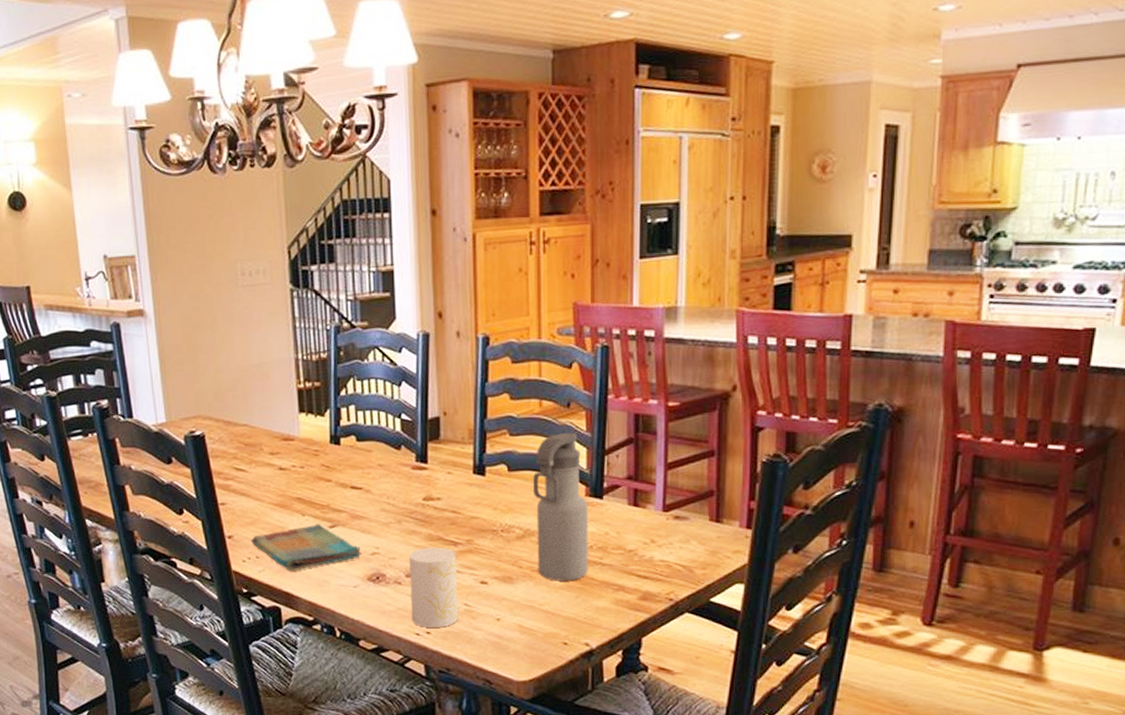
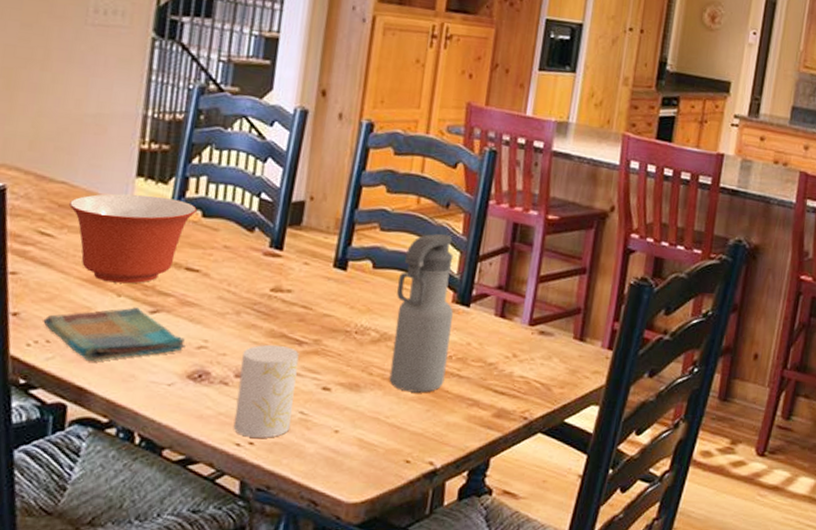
mixing bowl: none [253,427,351,505] -> present [69,193,197,284]

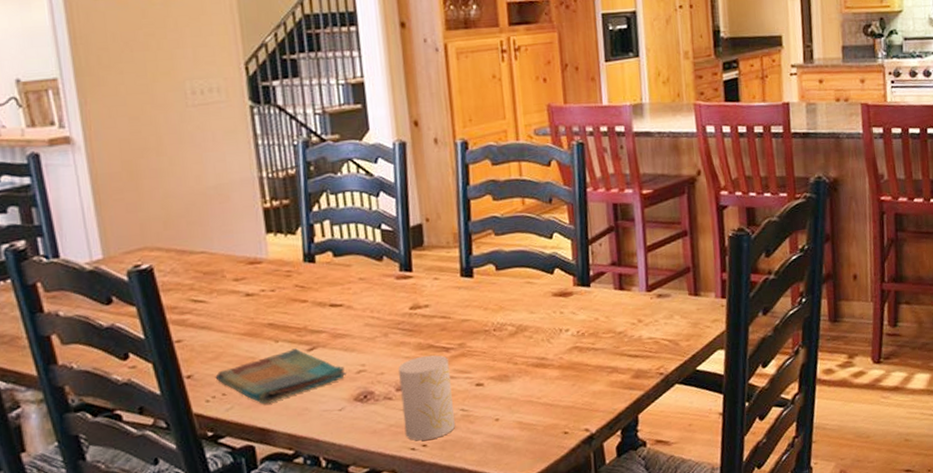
mixing bowl: present [69,193,197,284] -> none [213,246,327,332]
water bottle: present [389,233,453,393] -> none [521,227,582,373]

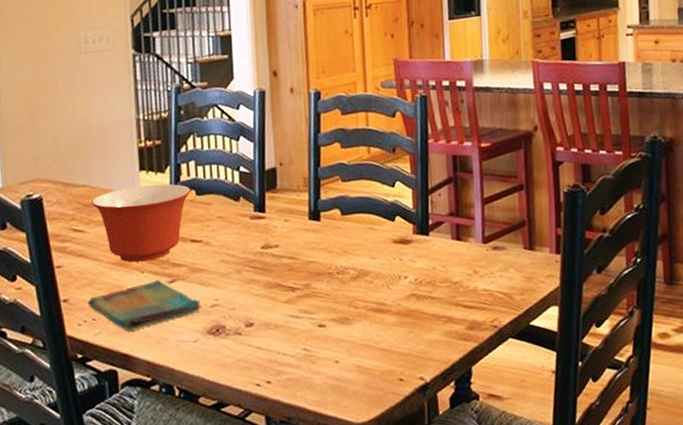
mixing bowl: none [213,246,327,332] -> present [92,184,191,263]
cup: present [398,355,455,441] -> none [249,293,297,377]

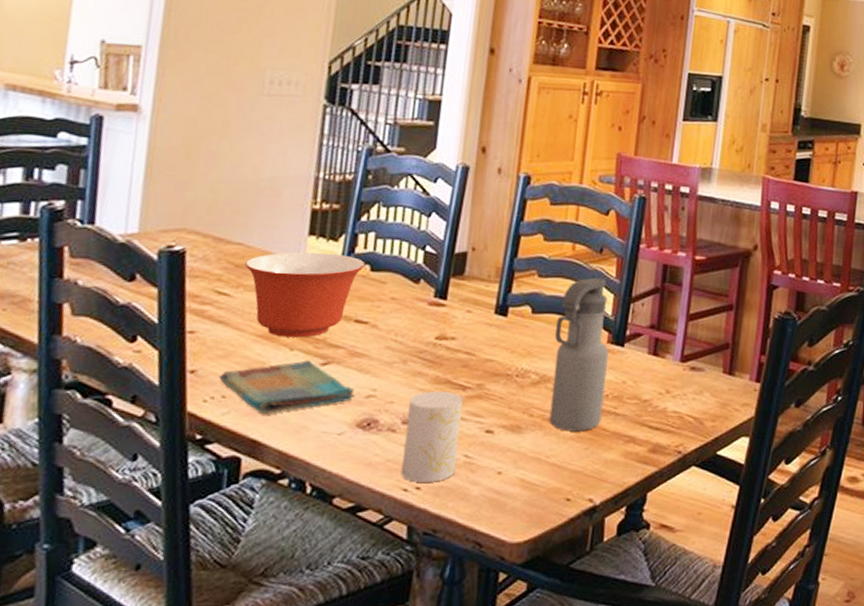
cup: none [249,293,297,377] -> present [400,390,463,482]
water bottle: none [365,175,419,319] -> present [549,277,609,432]

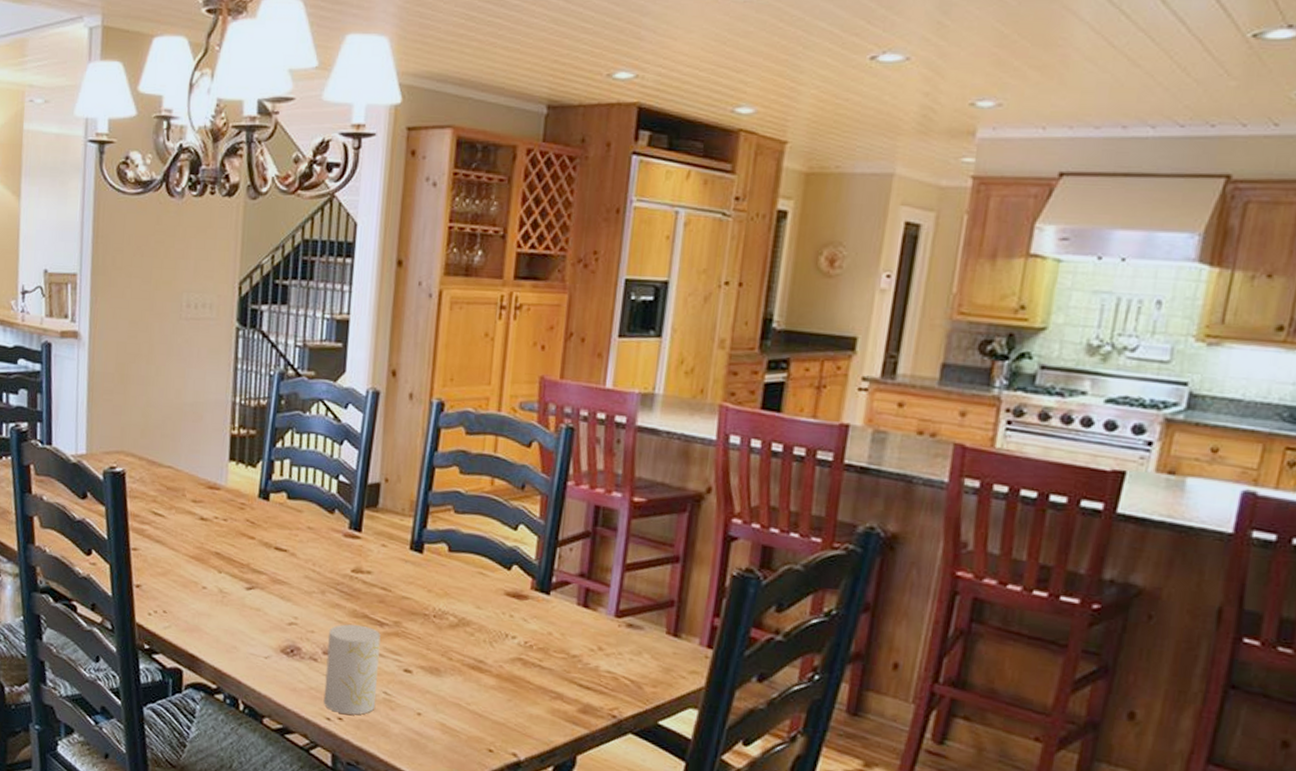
dish towel: present [219,360,355,414] -> none [160,583,278,632]
mixing bowl: present [245,252,365,338] -> none [175,477,282,561]
water bottle: present [549,277,609,432] -> none [469,516,532,682]

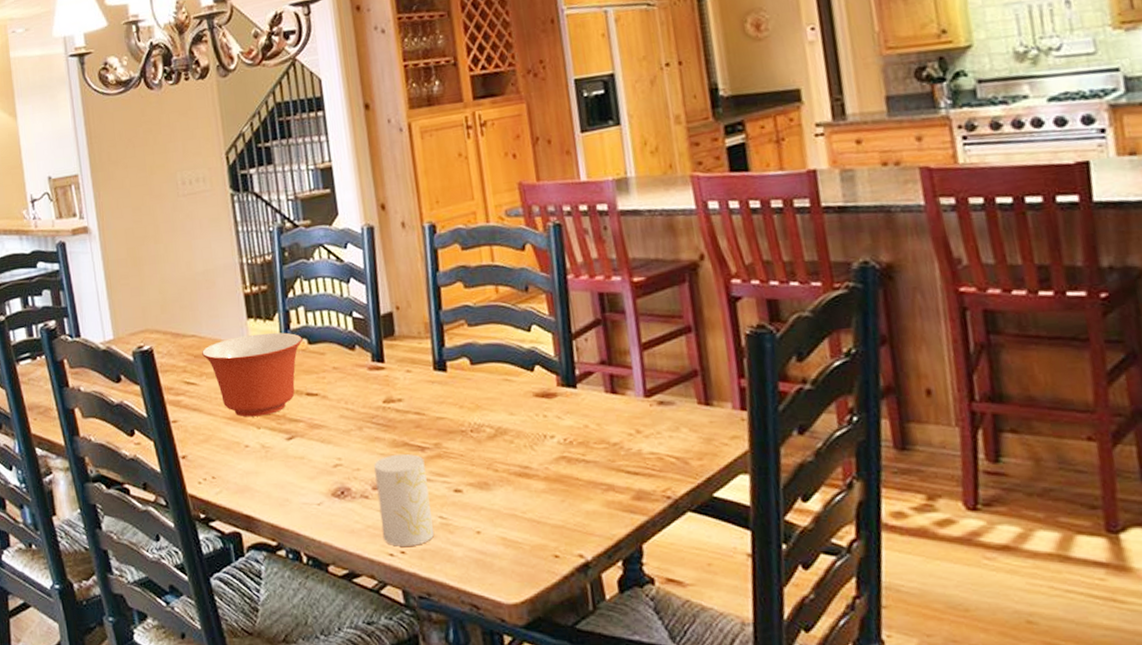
mixing bowl: none [175,477,282,561] -> present [202,332,303,417]

